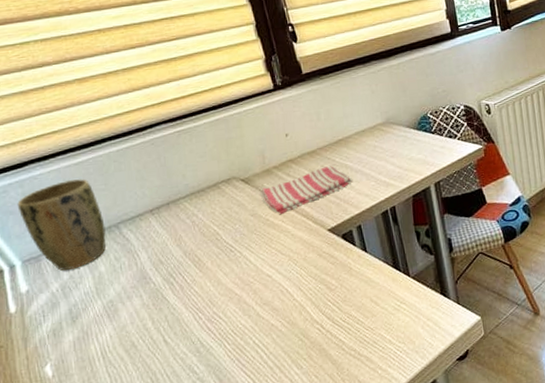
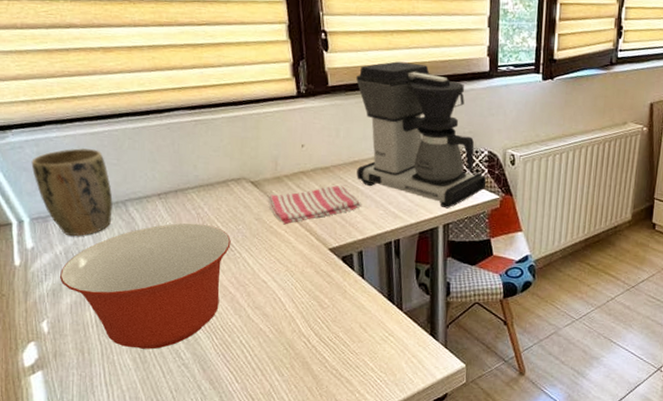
mixing bowl: none [59,230,230,374] -> present [60,223,231,350]
coffee maker: none [328,37,468,168] -> present [356,61,487,209]

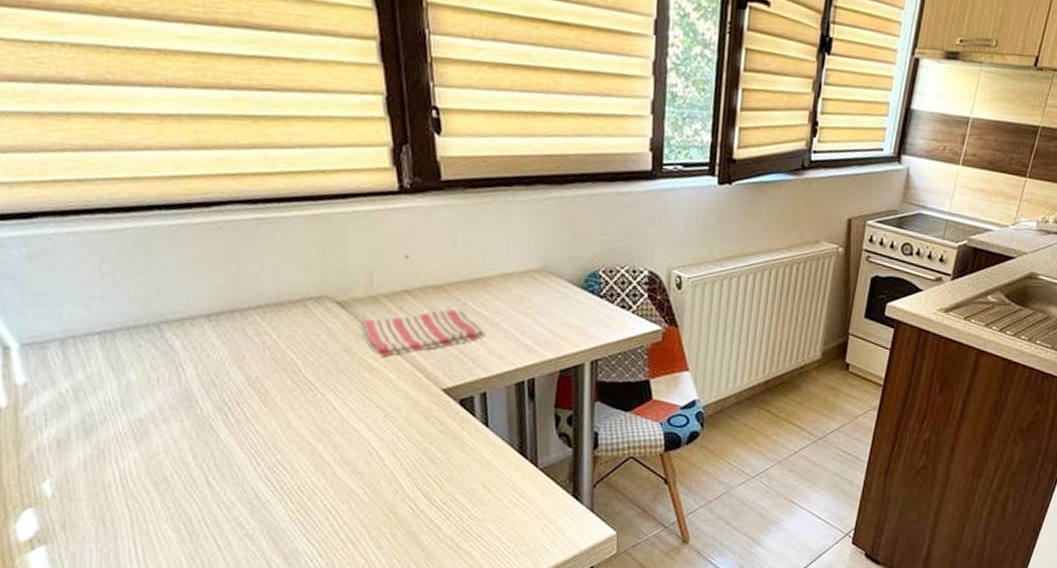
plant pot: present [31,147,113,237] -> none [19,249,142,370]
mixing bowl: present [60,223,231,350] -> none [68,354,310,517]
coffee maker: present [356,61,487,209] -> none [479,151,646,342]

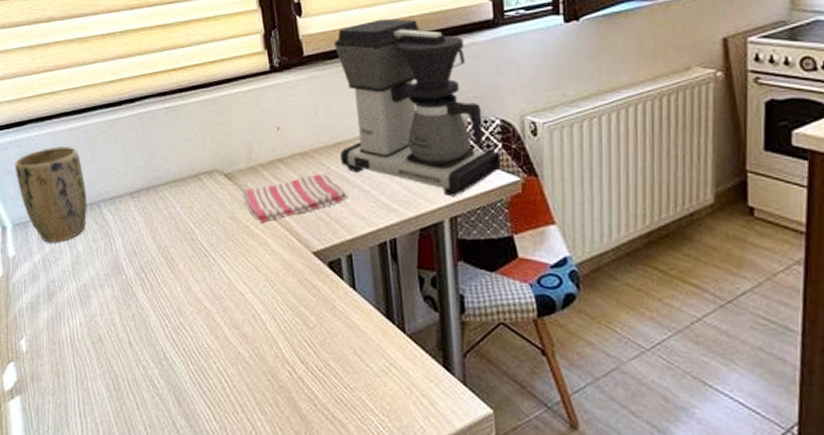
plant pot: none [19,249,142,370] -> present [14,145,88,243]
coffee maker: none [479,151,646,342] -> present [334,19,502,197]

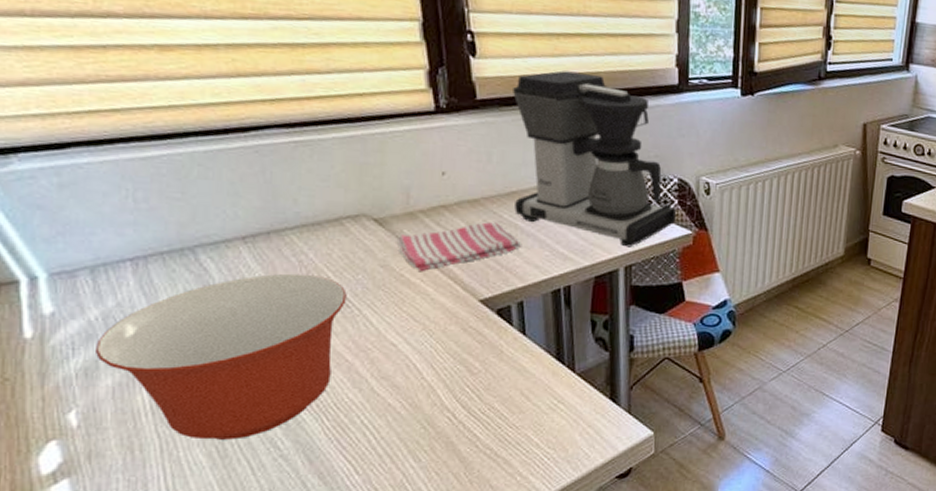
plant pot: present [14,145,88,243] -> none [49,177,176,296]
mixing bowl: none [38,225,205,375] -> present [96,273,347,440]

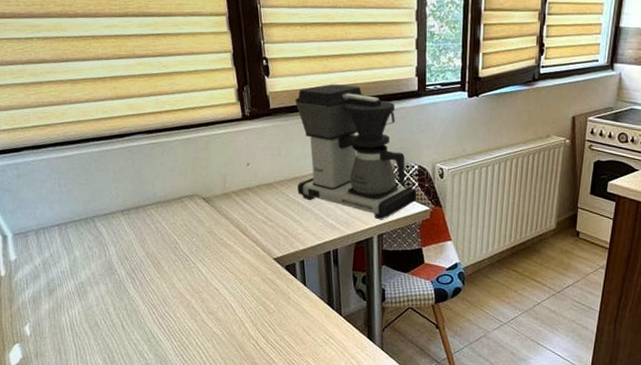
mixing bowl: present [96,273,347,440] -> none [39,236,186,351]
dish towel: present [396,222,522,272] -> none [217,200,303,237]

